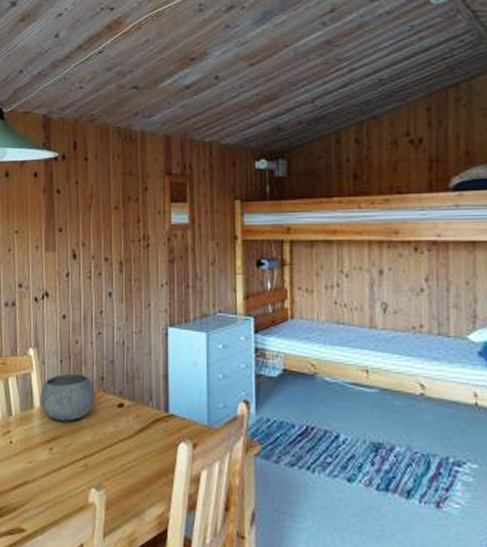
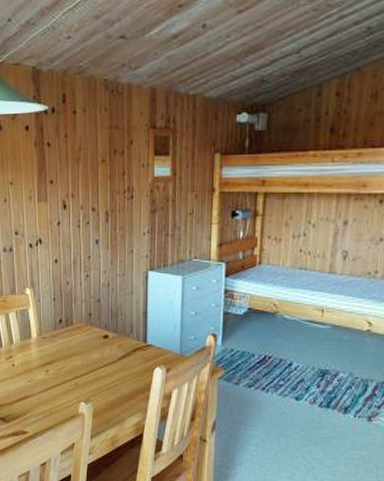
bowl: present [39,373,95,422] -> none [36,309,84,350]

